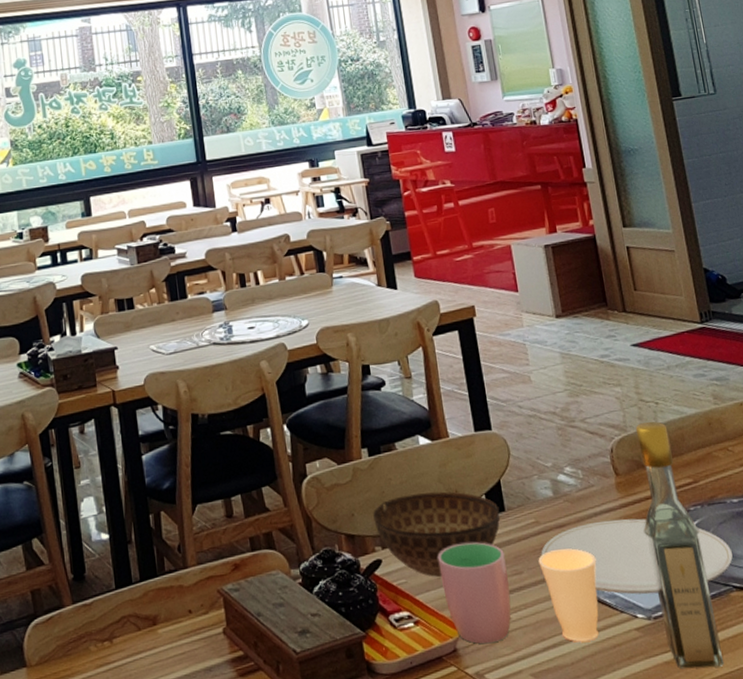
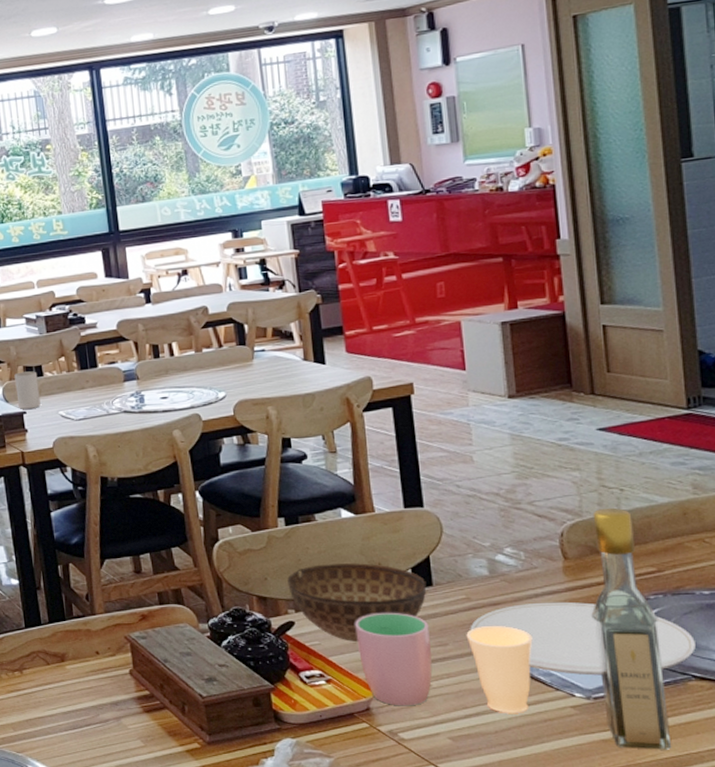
cup: none [106,304,132,345] -> present [14,371,41,409]

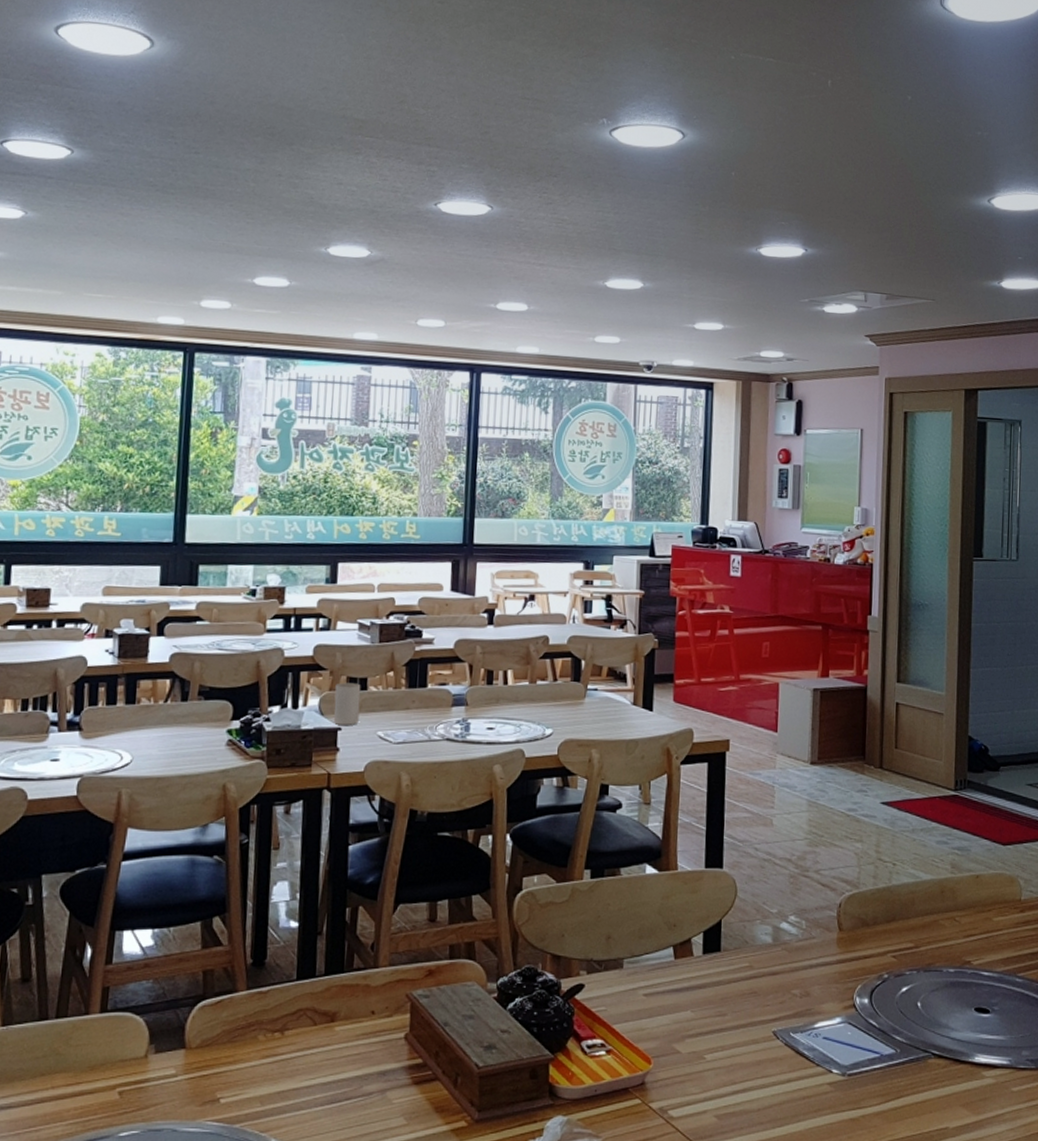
bowl: present [287,563,427,643] -> none [584,923,715,1010]
cup: present [355,612,433,706] -> none [642,978,712,1081]
cup: present [466,625,533,713] -> none [744,995,803,1090]
plate: present [470,602,696,676] -> none [748,973,938,1051]
bottle: present [591,508,672,750] -> none [855,881,910,1129]

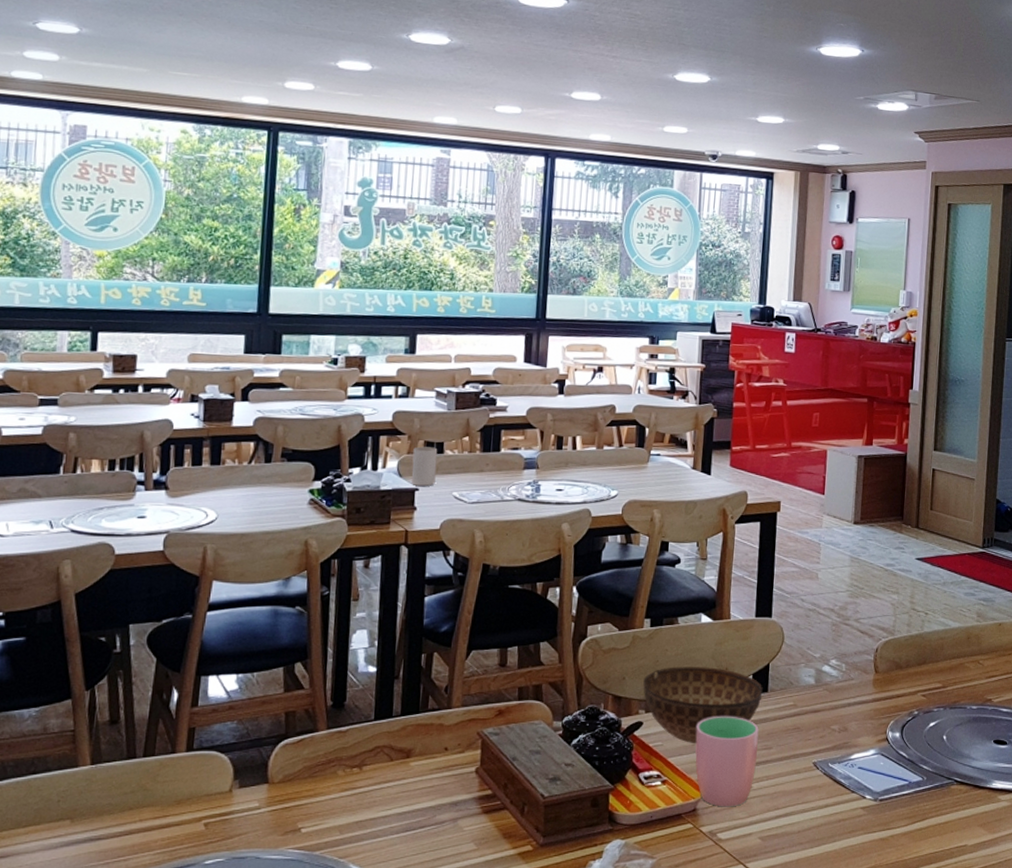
bowl: none [584,923,715,1010] -> present [643,667,763,744]
cup: none [642,978,712,1081] -> present [695,716,759,807]

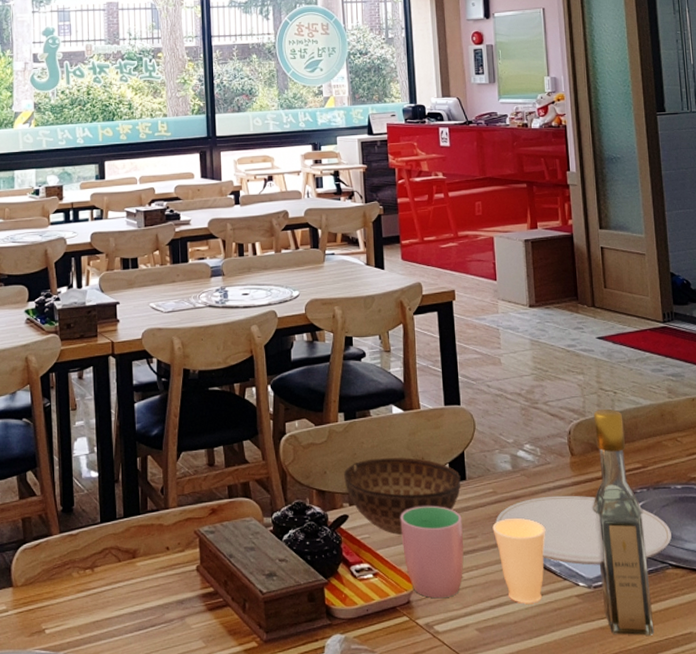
cup: present [411,446,438,486] -> none [111,263,133,299]
cup: none [788,731,841,814] -> present [492,517,546,603]
plate: none [792,711,961,779] -> present [495,495,672,565]
bottle: none [886,628,937,847] -> present [592,408,655,636]

